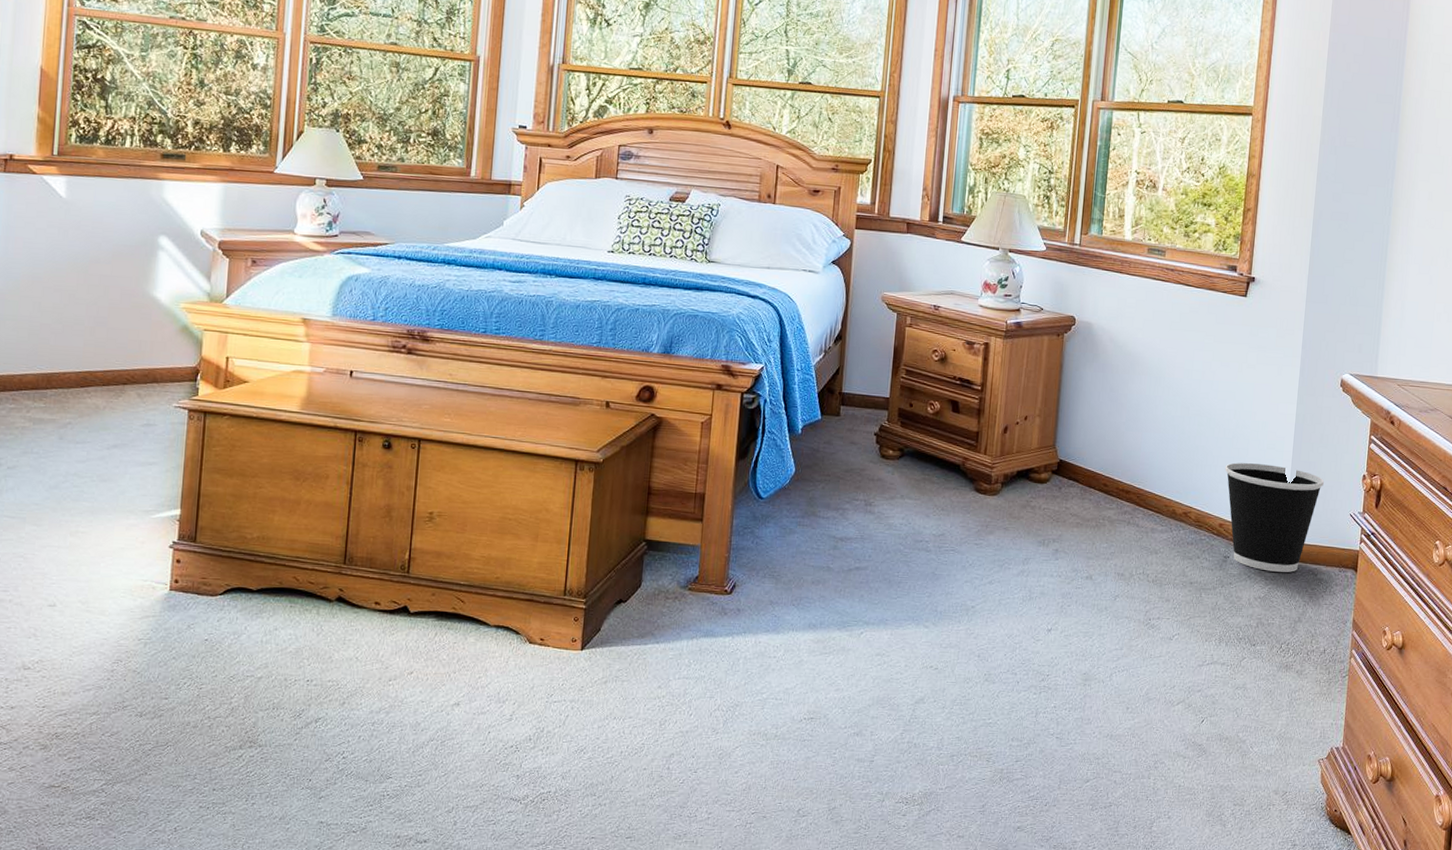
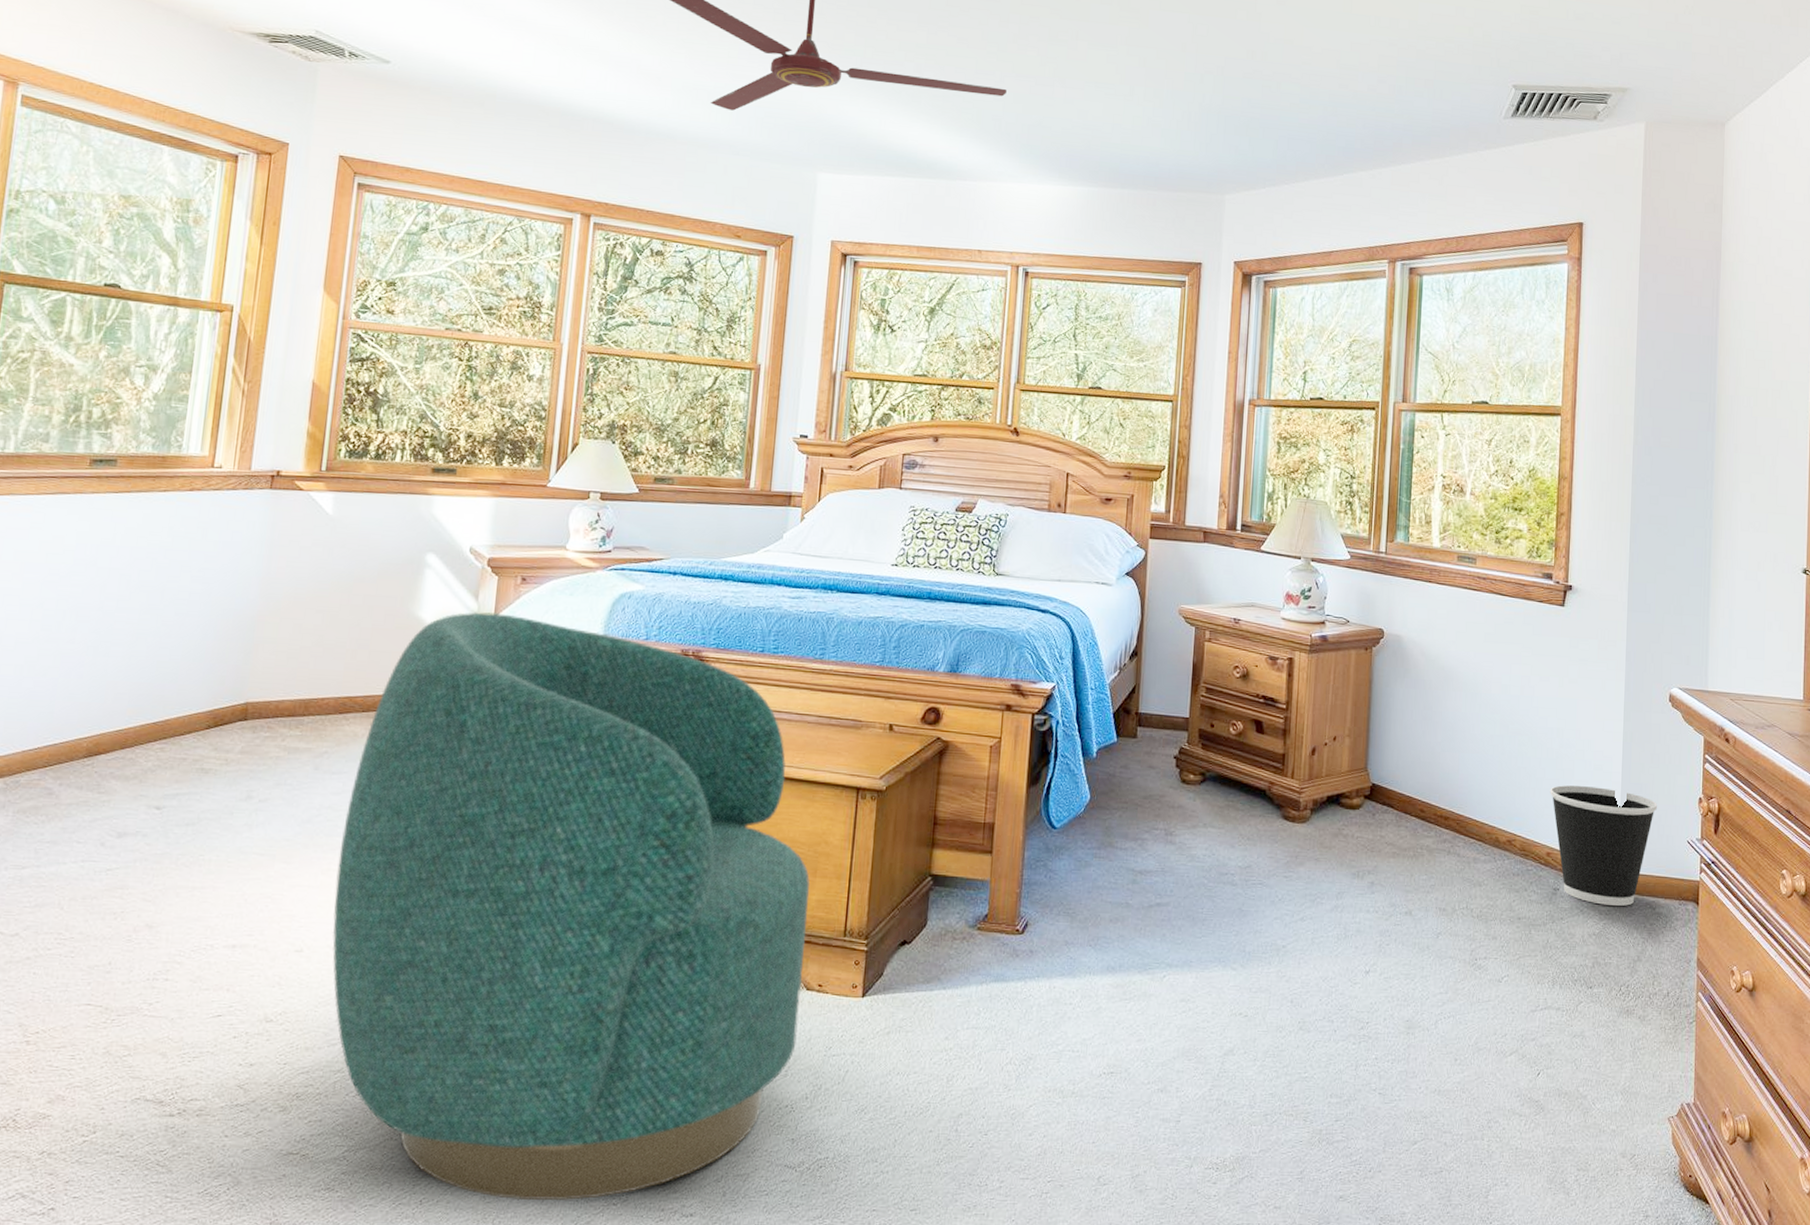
armchair: none [82,292,532,829] -> present [332,612,810,1201]

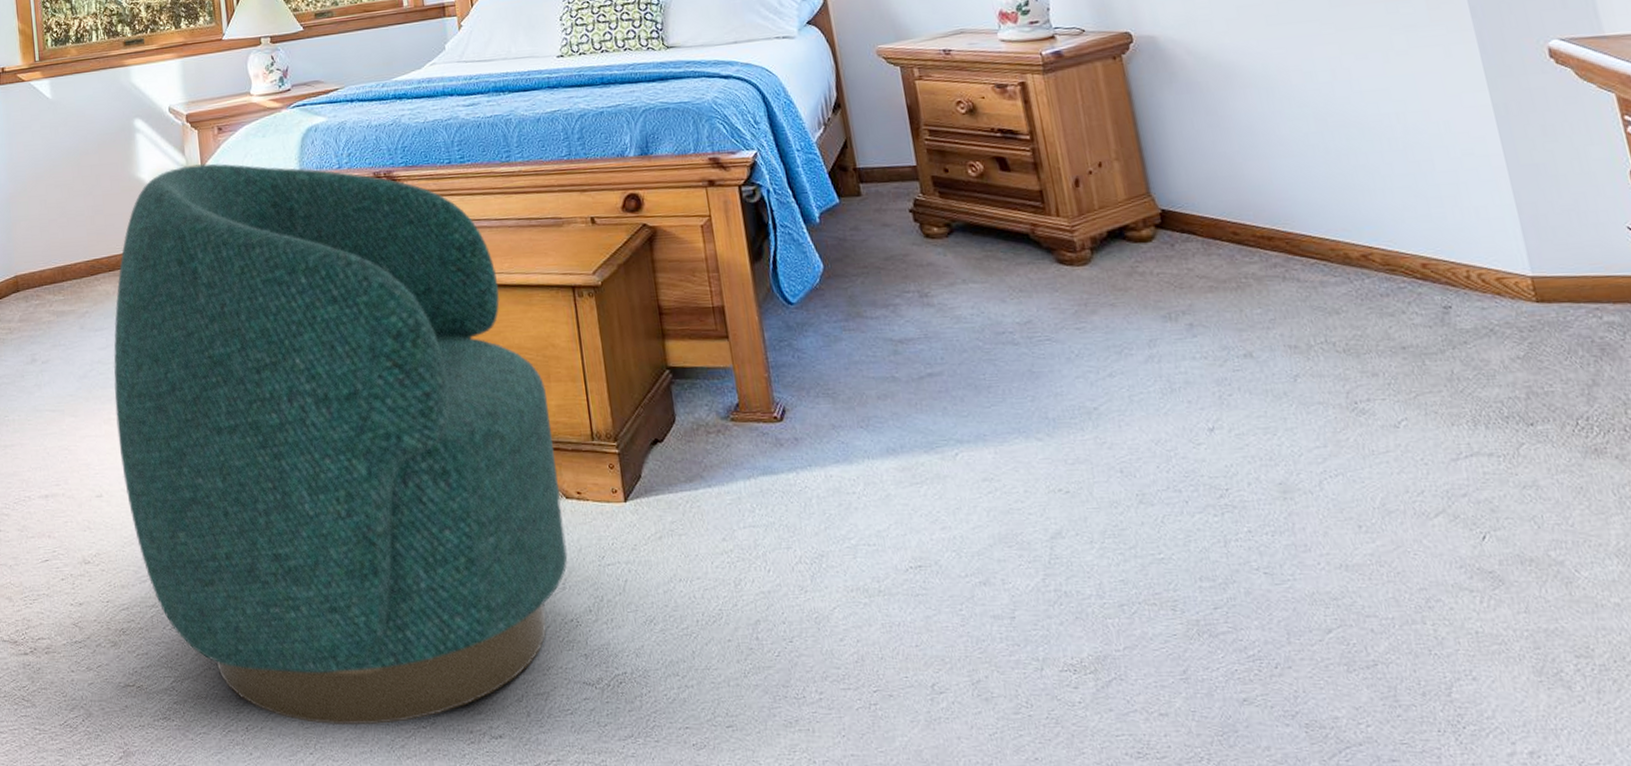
wastebasket: present [1550,785,1657,906] -> none [1404,175,1570,320]

